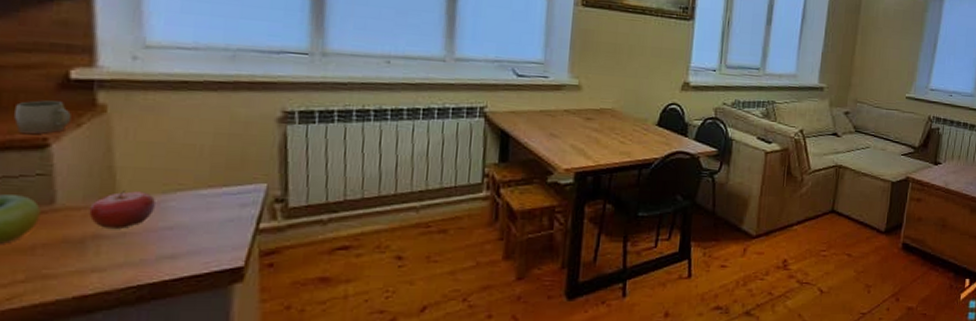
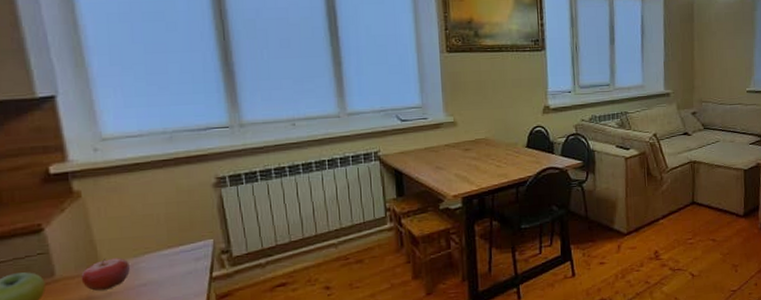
mug: present [14,100,73,135] -> none [13,193,57,223]

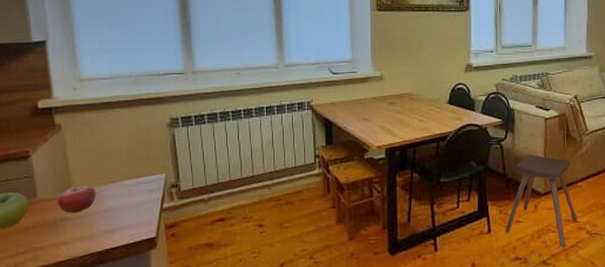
music stool: none [589,195,661,286] -> present [505,154,578,248]

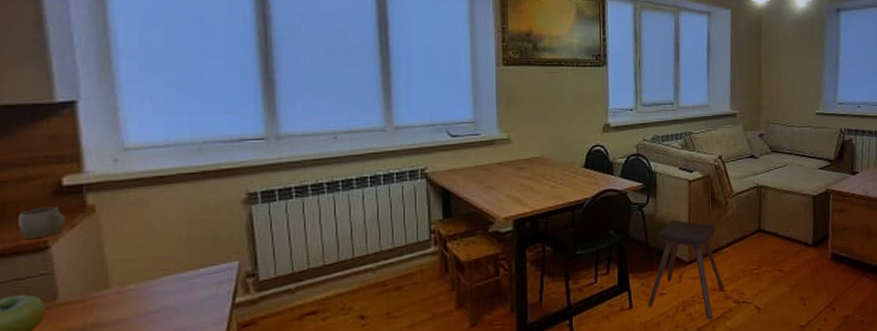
mug: none [9,124,42,150] -> present [18,207,67,240]
fruit: present [57,184,97,213] -> none [87,280,144,317]

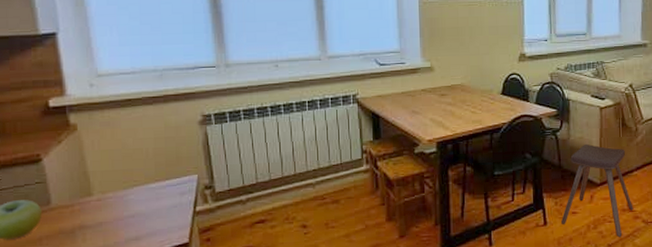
mug: present [18,207,67,240] -> none [16,125,55,153]

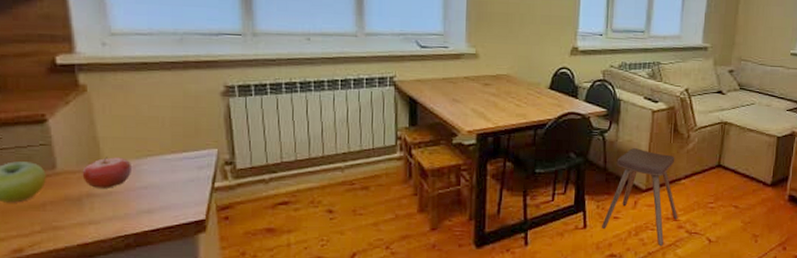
fruit: none [74,189,121,220] -> present [82,156,133,188]

